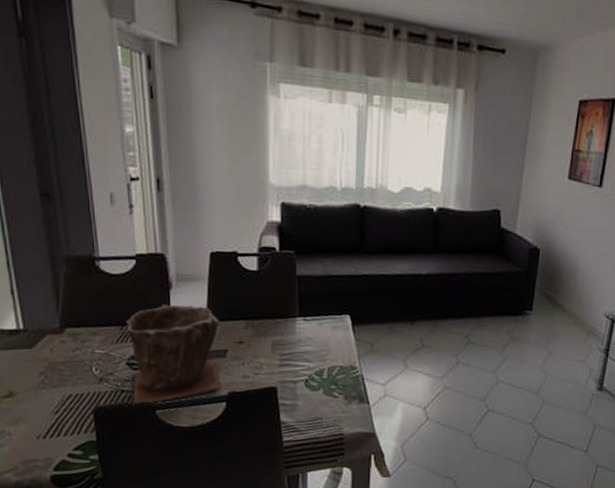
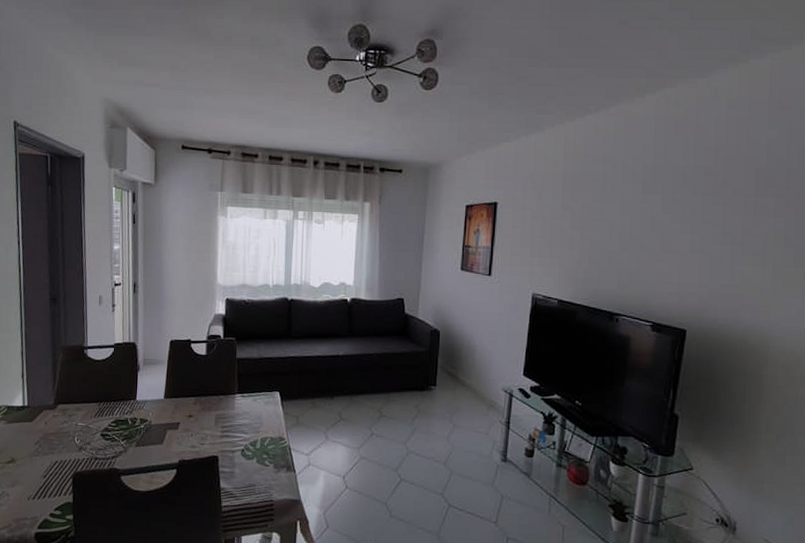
plant pot: present [126,304,220,405] -> none [103,384,175,471]

